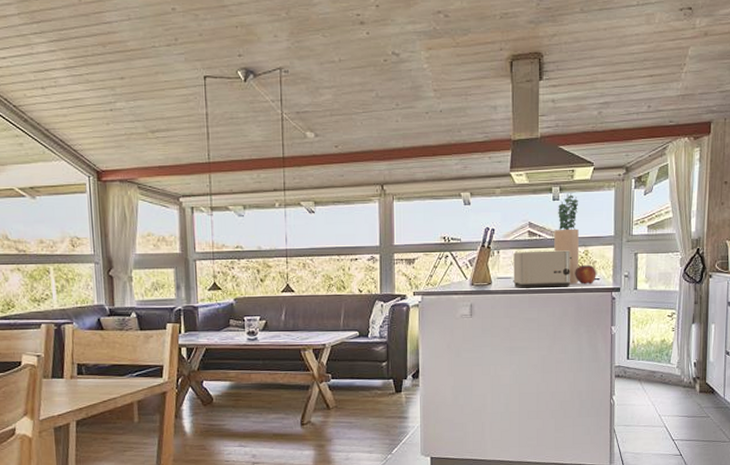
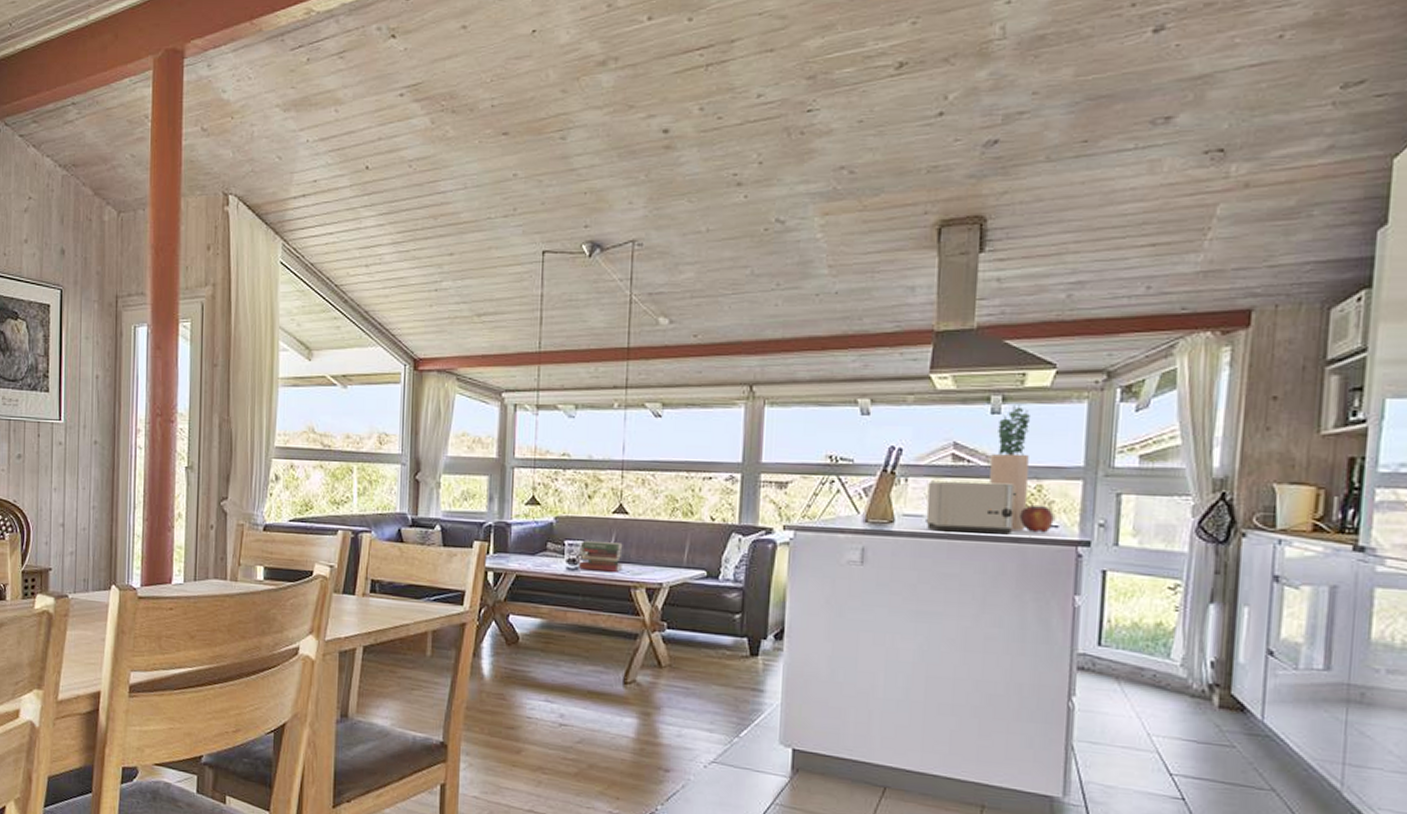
books: none [256,315,293,339] -> present [577,540,623,572]

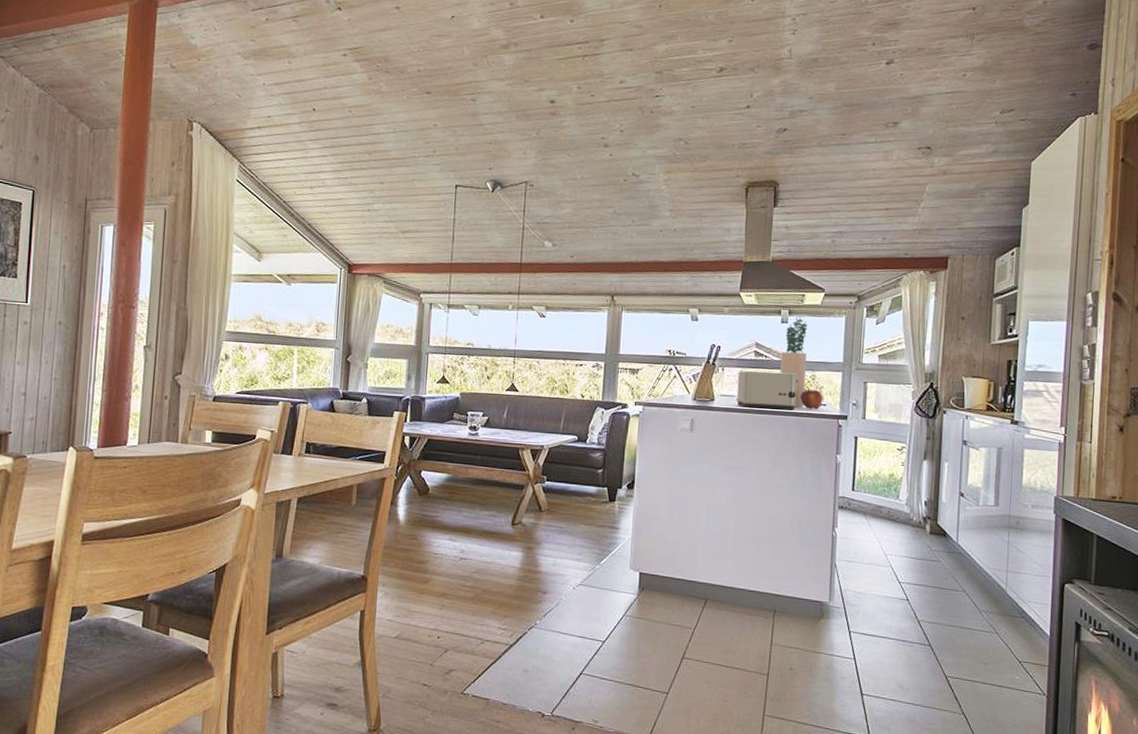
books: present [577,540,623,572] -> none [478,411,514,437]

